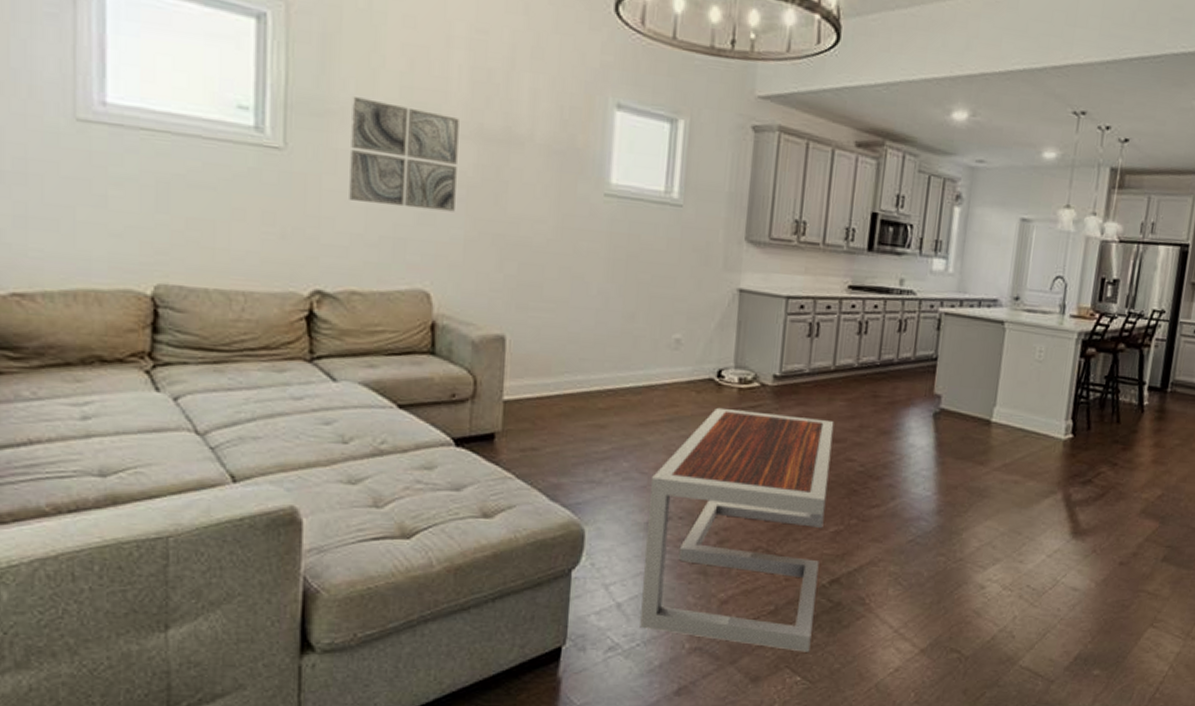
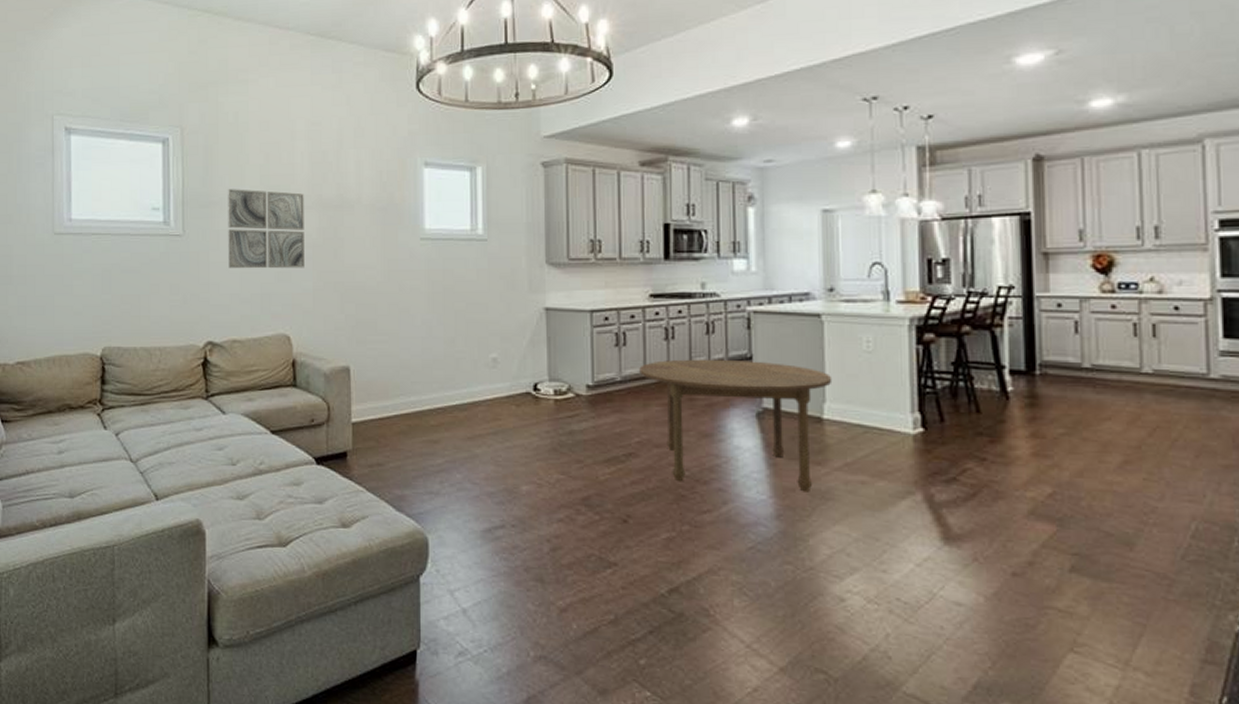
coffee table: present [640,407,835,652] -> none [482,419,656,666]
dining table: none [828,355,1005,490] -> present [639,359,833,492]

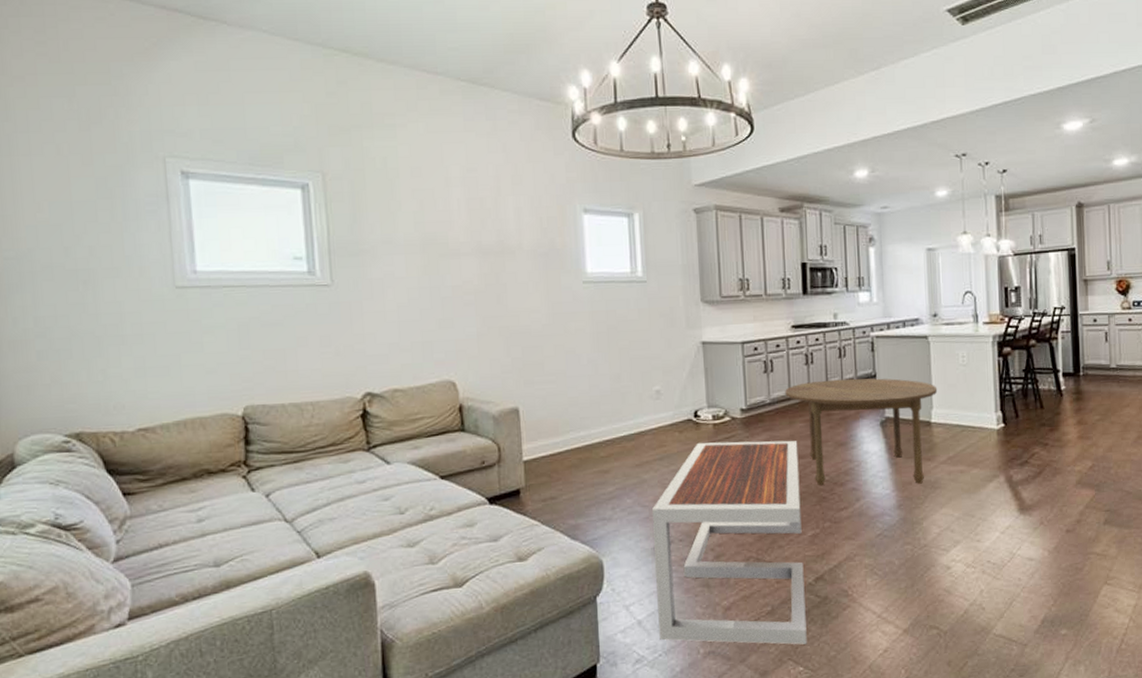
wall art: present [228,189,305,269] -> none [379,236,467,317]
coffee table: none [482,419,656,666] -> present [651,440,807,645]

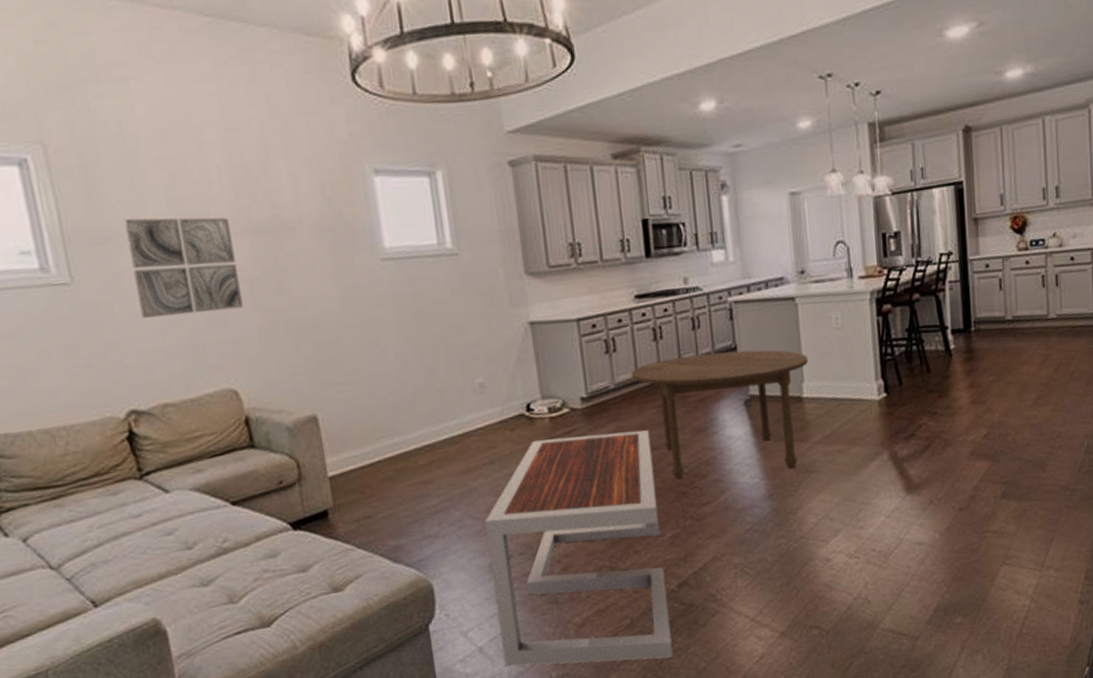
wall art: none [379,236,467,317] -> present [124,217,243,318]

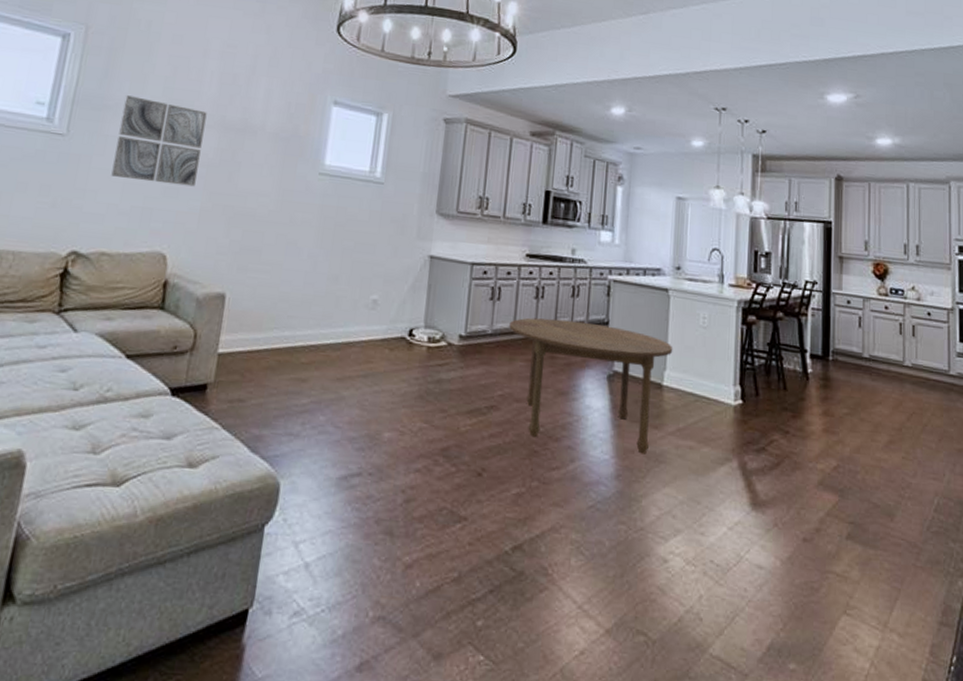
coffee table: present [484,430,673,667] -> none [326,364,515,627]

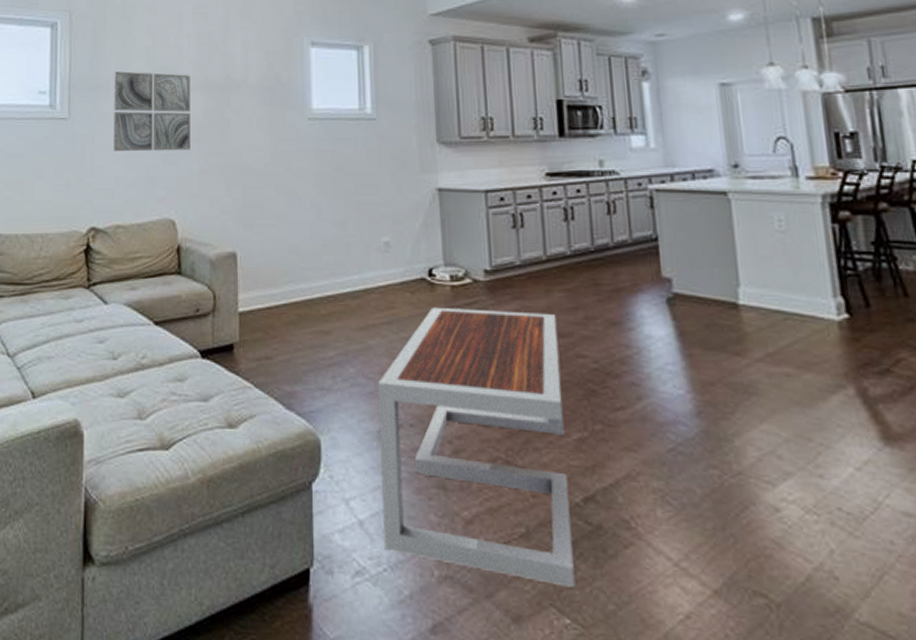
coffee table: none [326,364,515,627] -> present [377,307,575,588]
dining table: present [509,318,673,454] -> none [539,241,746,386]

